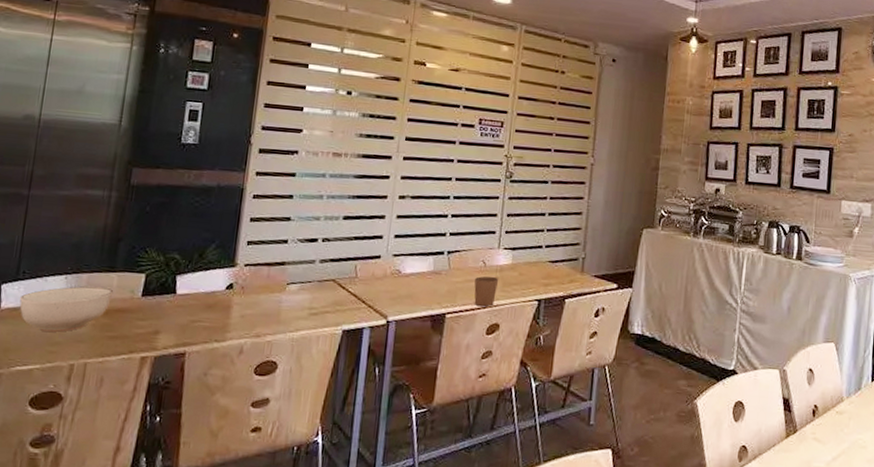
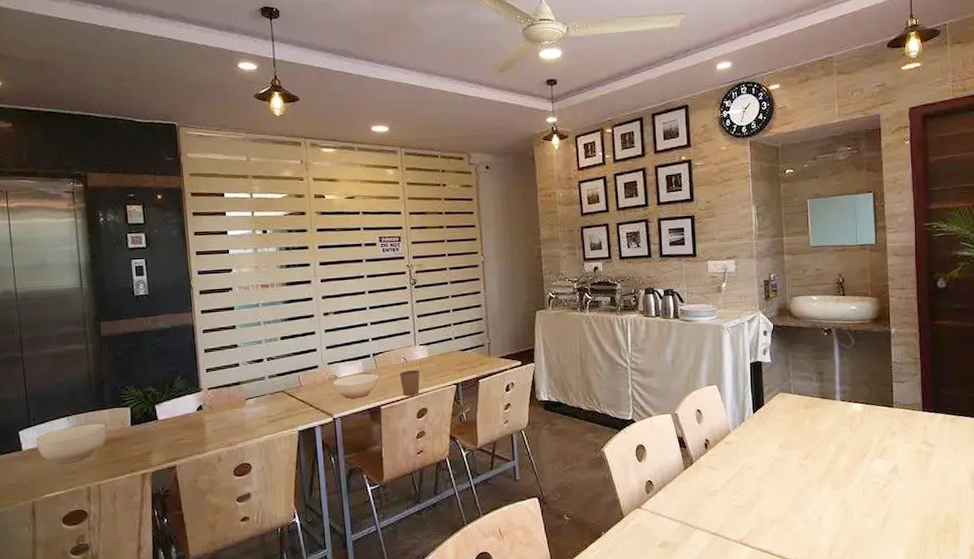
bowl: none [394,272,450,301] -> present [333,374,379,399]

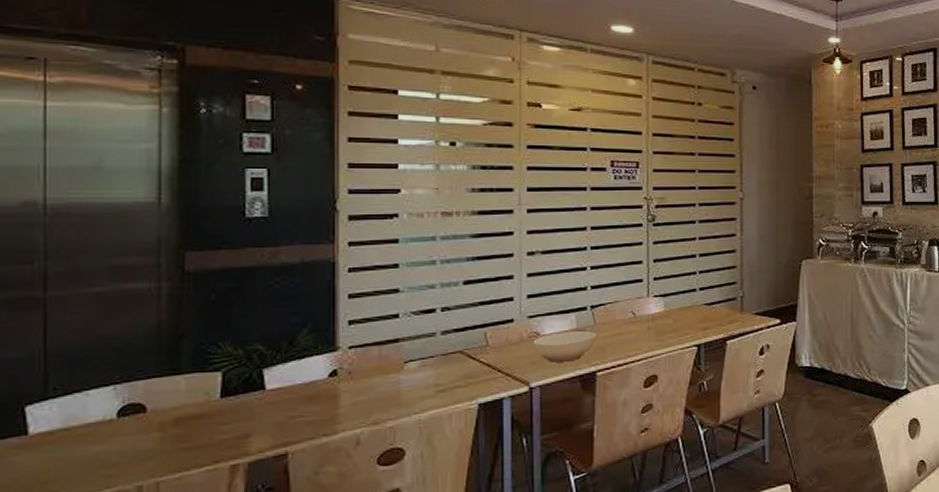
bowl: present [36,422,108,465] -> none [55,393,183,455]
dixie cup: present [400,369,420,396] -> none [625,326,652,360]

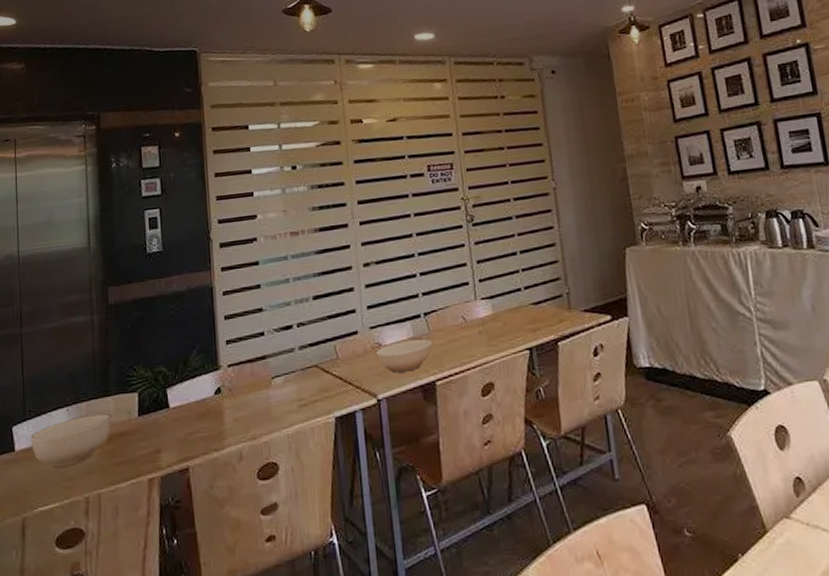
bowl: none [55,393,183,455] -> present [31,413,112,469]

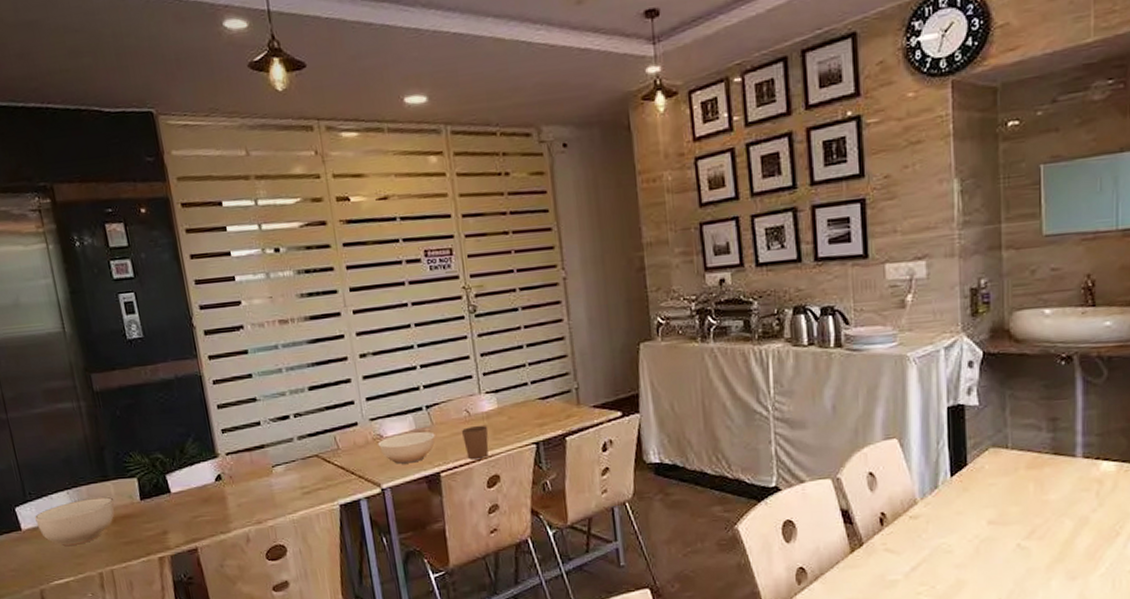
dixie cup: none [458,331,484,367] -> present [462,425,489,460]

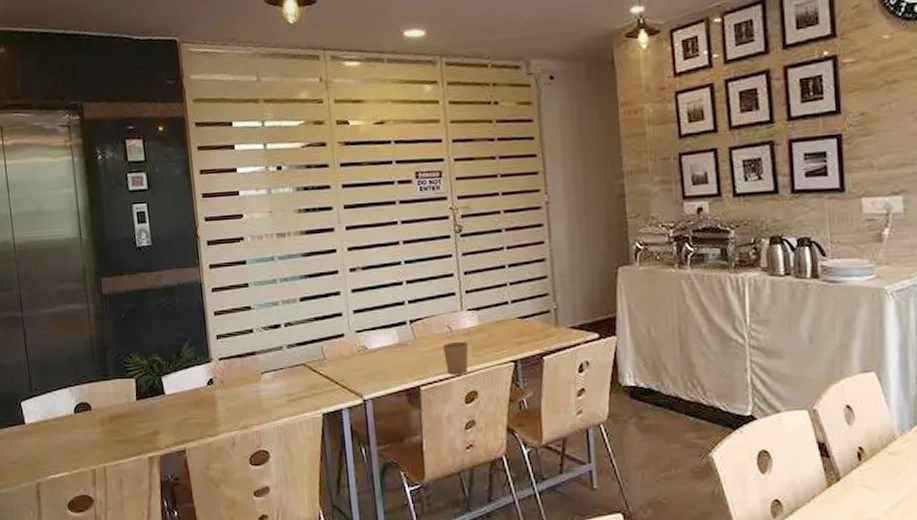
bowl: present [35,496,115,547] -> none [38,395,113,442]
bowl: present [377,432,436,464] -> none [362,346,417,376]

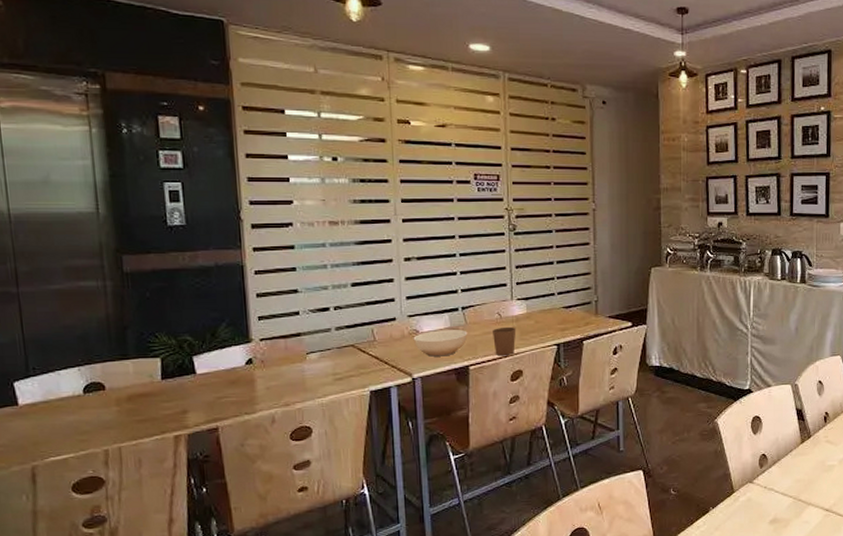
bowl: none [362,346,417,376] -> present [413,330,468,357]

